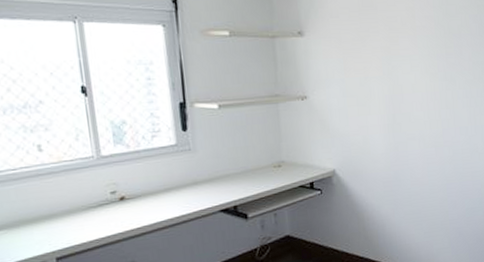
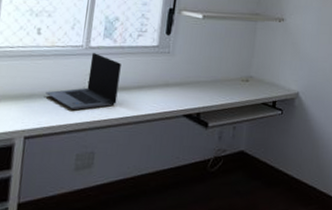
laptop computer: none [66,162,146,224] -> present [45,53,121,111]

